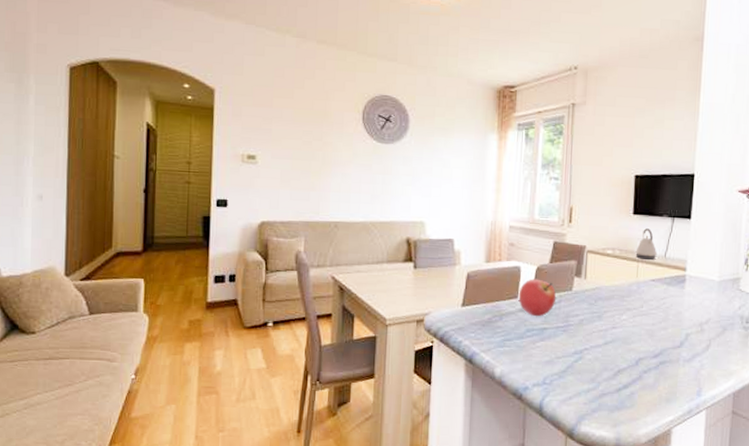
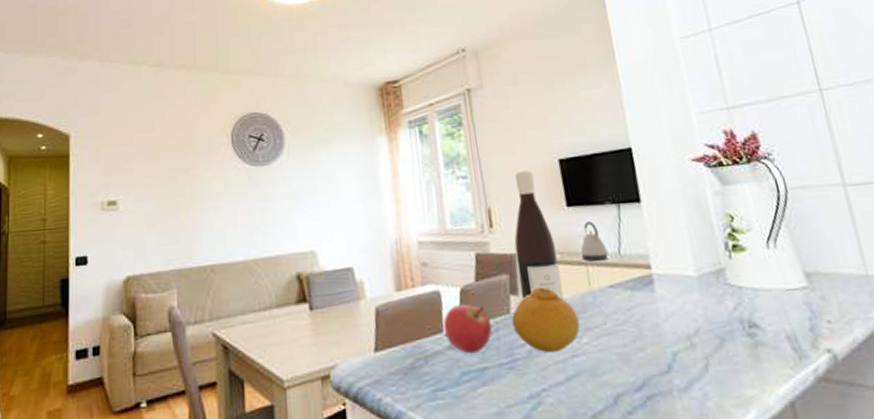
fruit: none [572,274,623,324] -> present [512,287,580,353]
bottle: none [583,180,618,285] -> present [514,170,564,299]

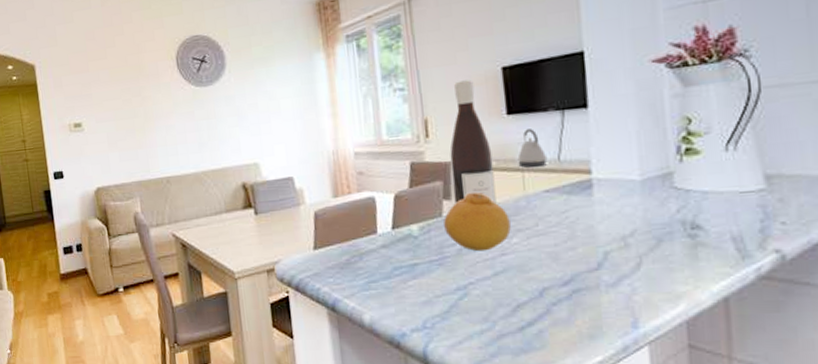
fruit: present [443,303,493,354] -> none [377,208,425,252]

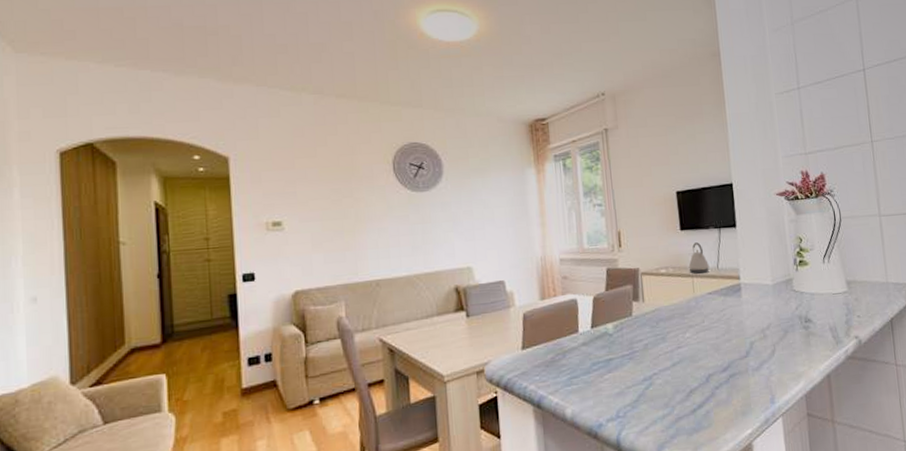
fruit: present [444,192,511,252] -> none [633,295,685,346]
bottle: present [449,79,497,203] -> none [638,200,674,304]

